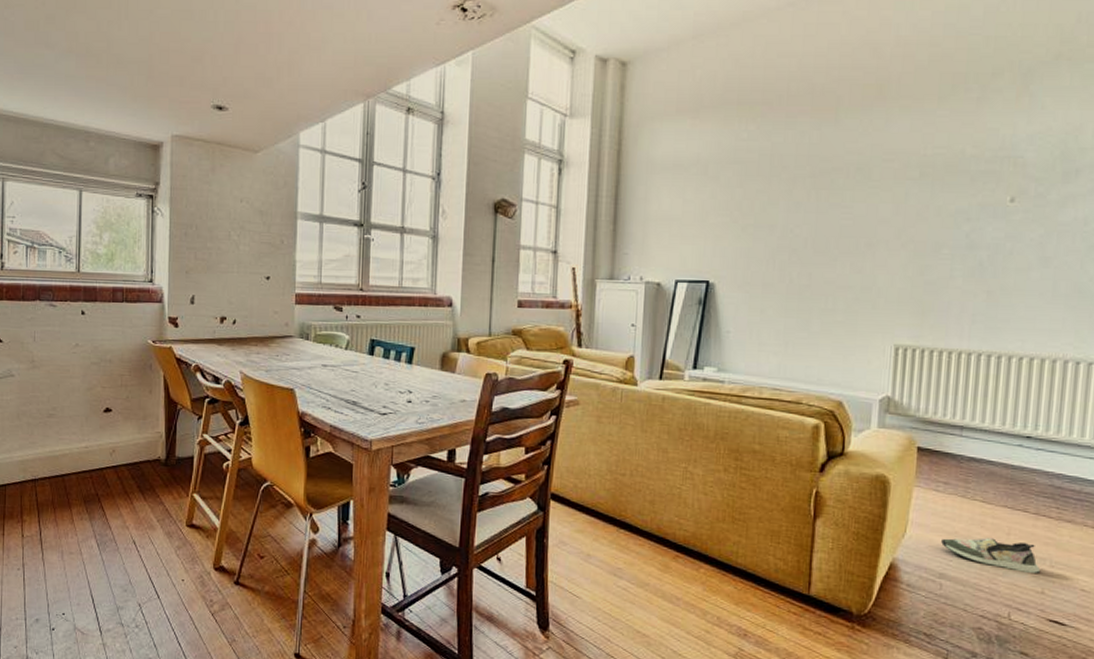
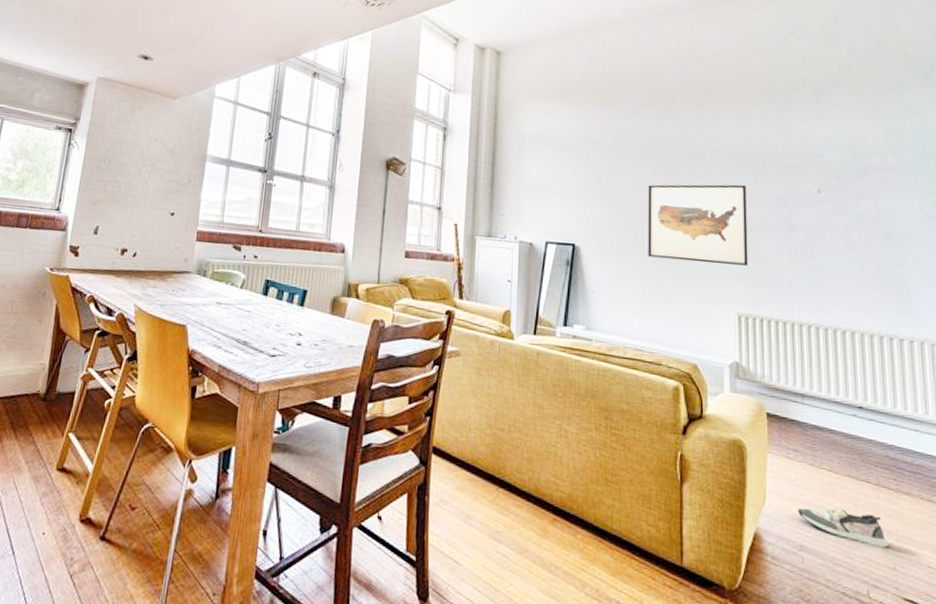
wall art: none [794,200,920,293] -> present [648,184,748,266]

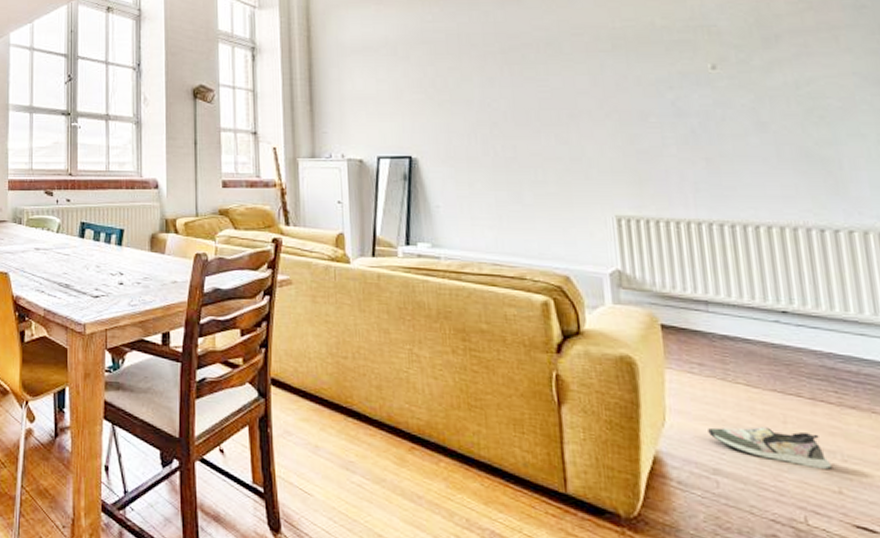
wall art: present [648,184,748,266] -> none [494,71,626,163]

